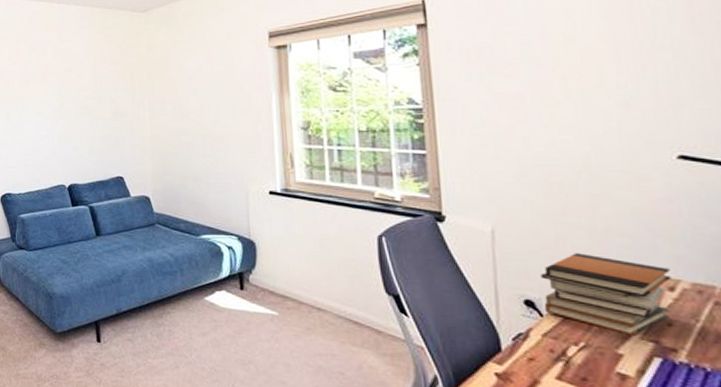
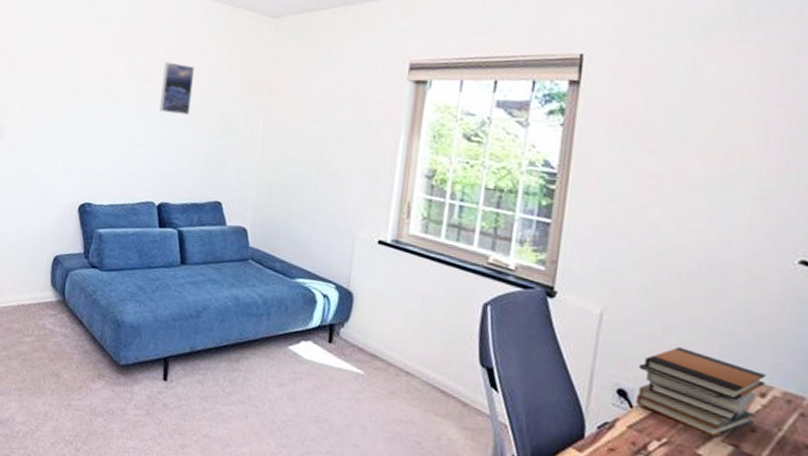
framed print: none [55,63,83,107] -> present [159,61,194,115]

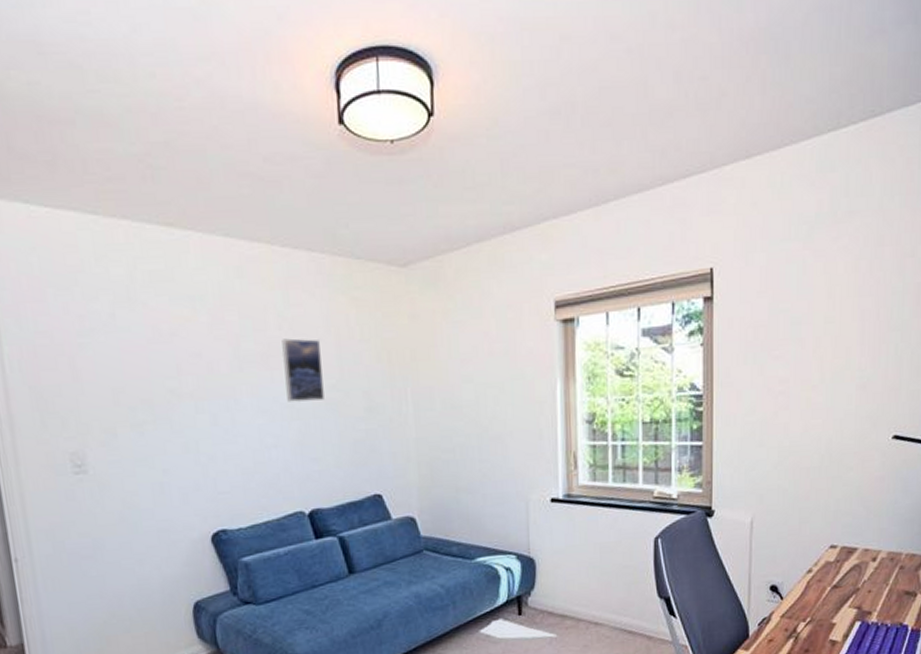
book stack: present [635,347,766,437] -> none [784,535,875,605]

